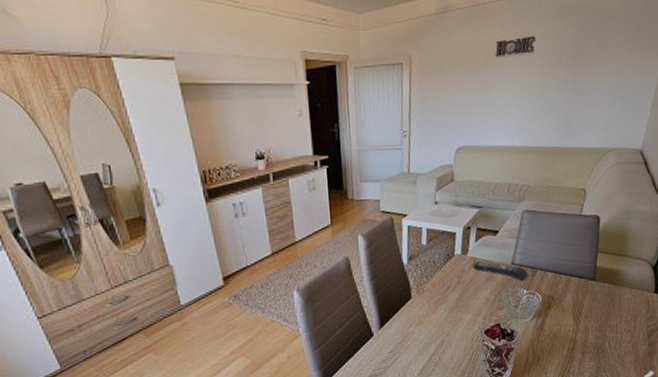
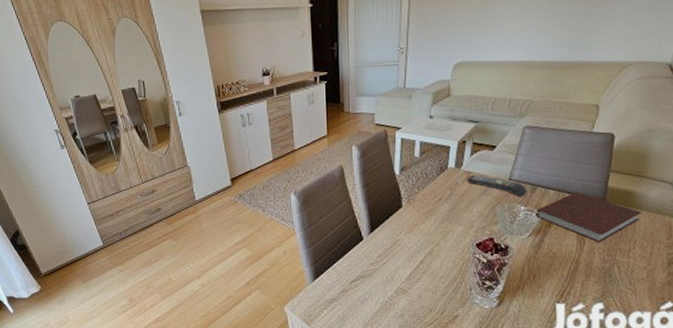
notebook: none [536,273,626,320] -> present [535,192,643,242]

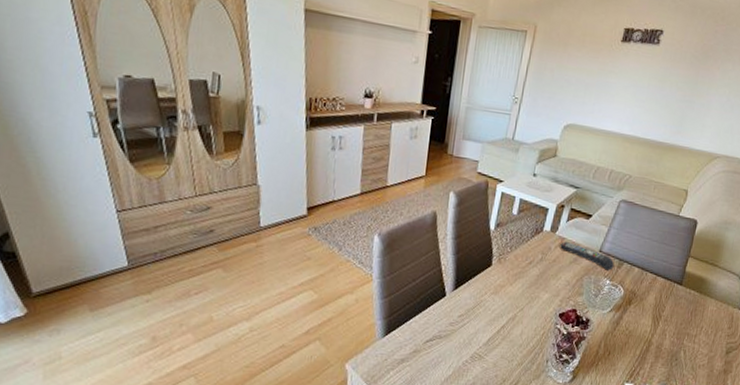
notebook: present [535,192,643,242] -> none [618,272,711,325]

